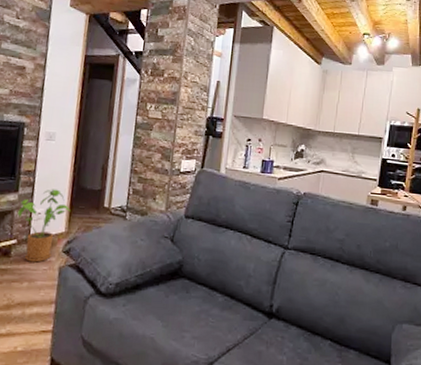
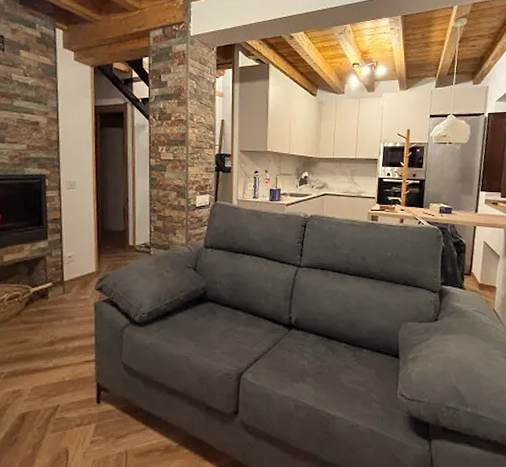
house plant: present [17,189,70,263] -> none [50,233,98,301]

